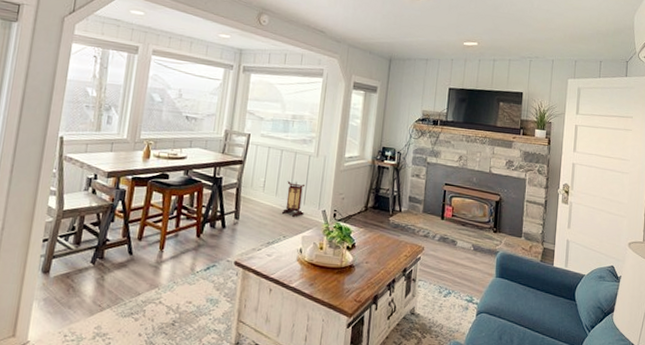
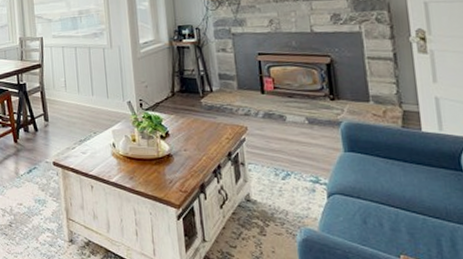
lantern: present [281,181,306,217] -> none [87,77,109,112]

